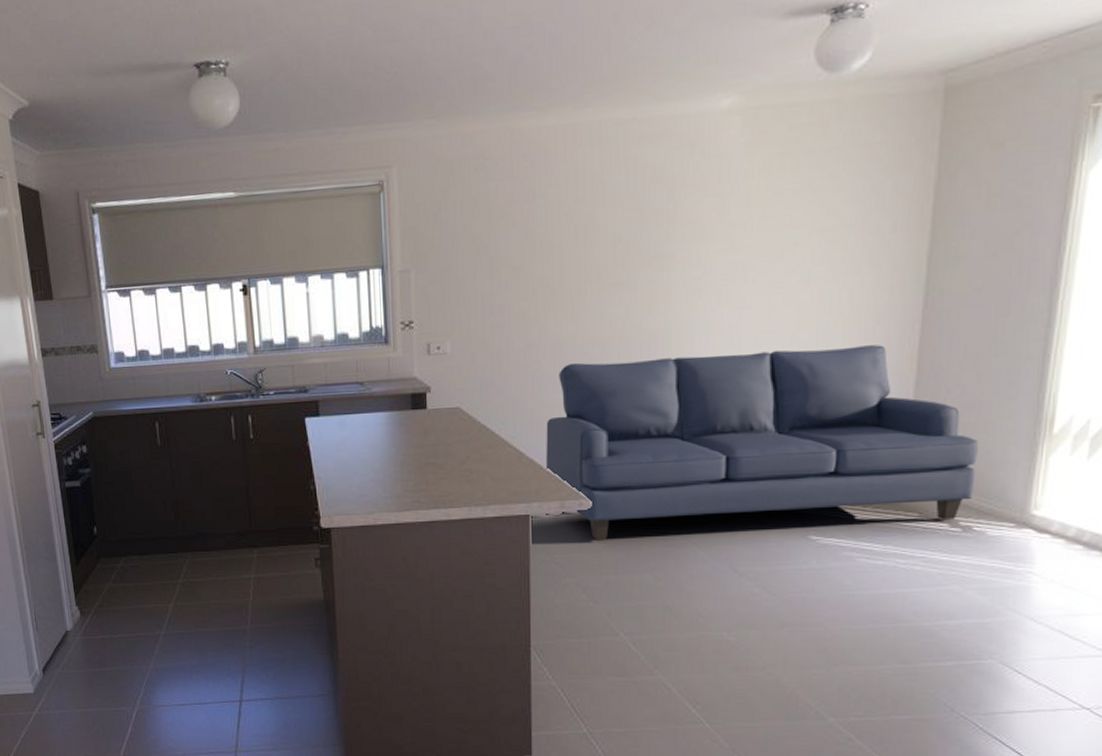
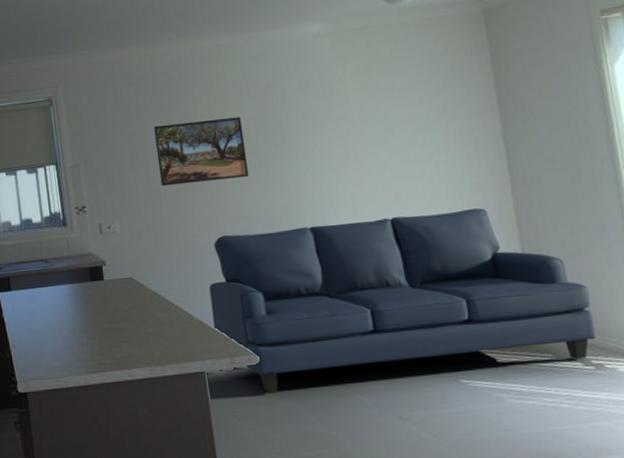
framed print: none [504,217,614,302] -> present [154,116,249,187]

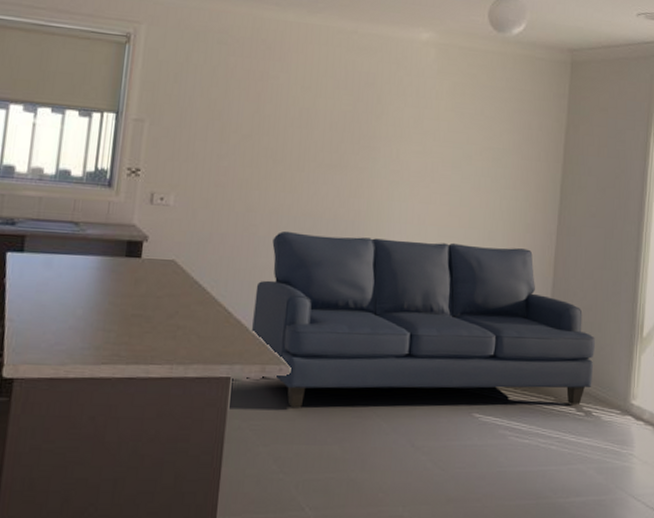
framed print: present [154,116,249,187] -> none [232,95,332,173]

